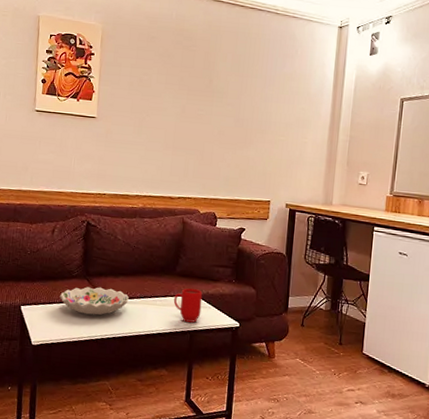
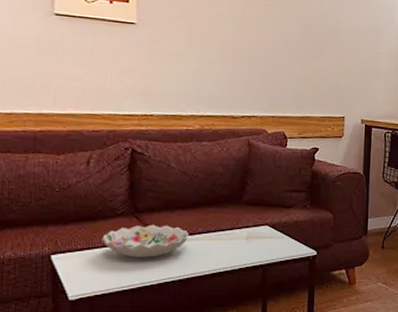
mug: present [173,288,203,323] -> none [242,218,275,255]

